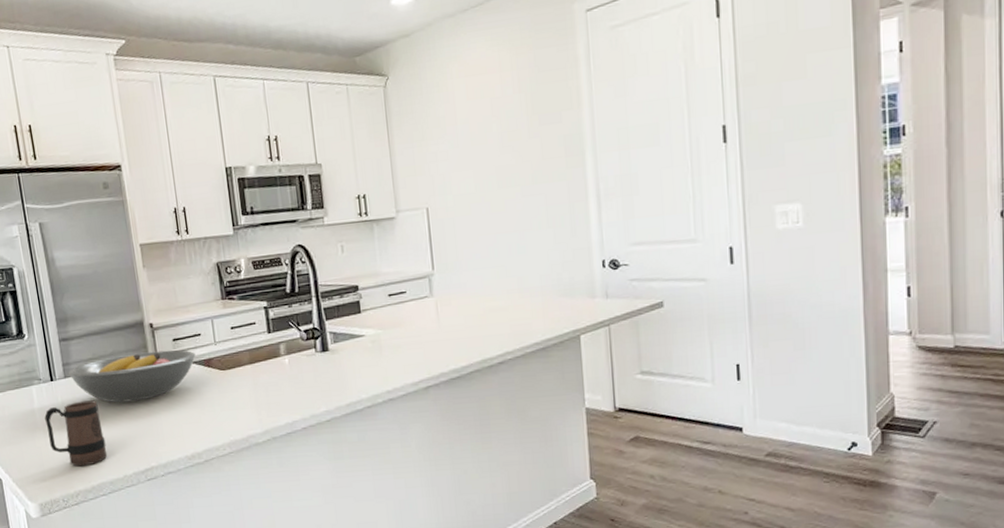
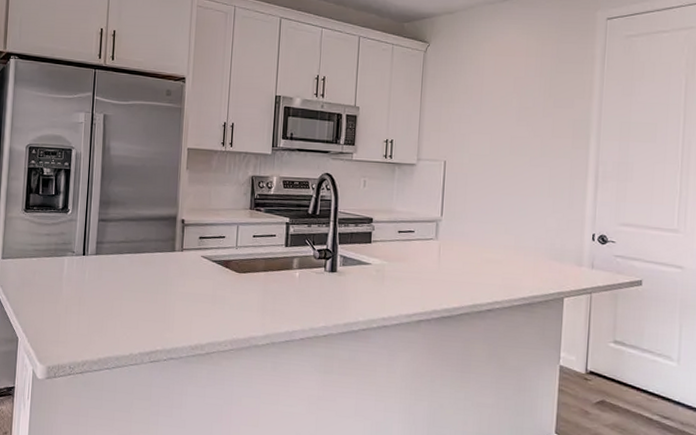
mug: present [44,400,108,467] -> none [69,278,120,339]
fruit bowl: present [68,350,196,403] -> none [100,243,217,287]

